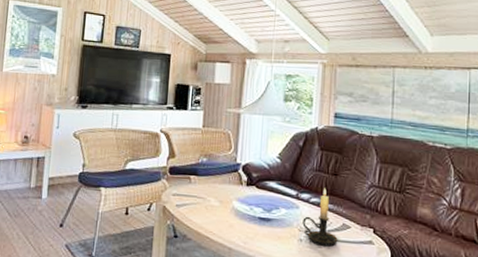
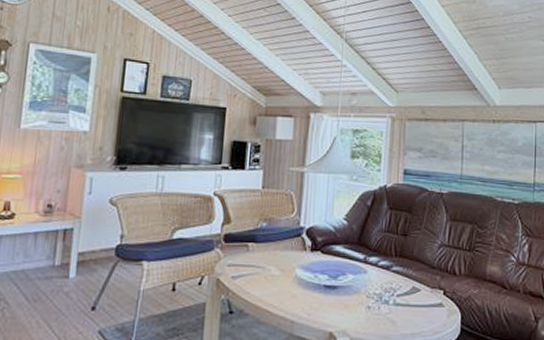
candle holder: present [302,188,338,247] -> none [371,250,408,312]

